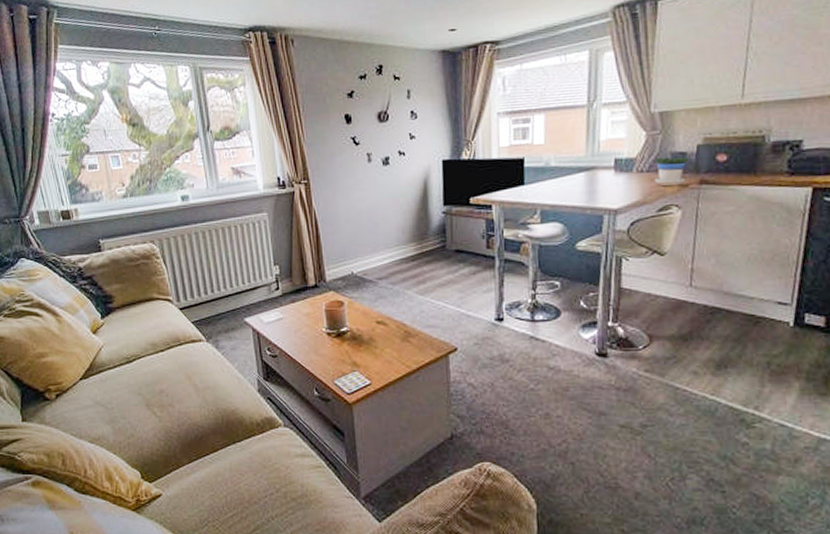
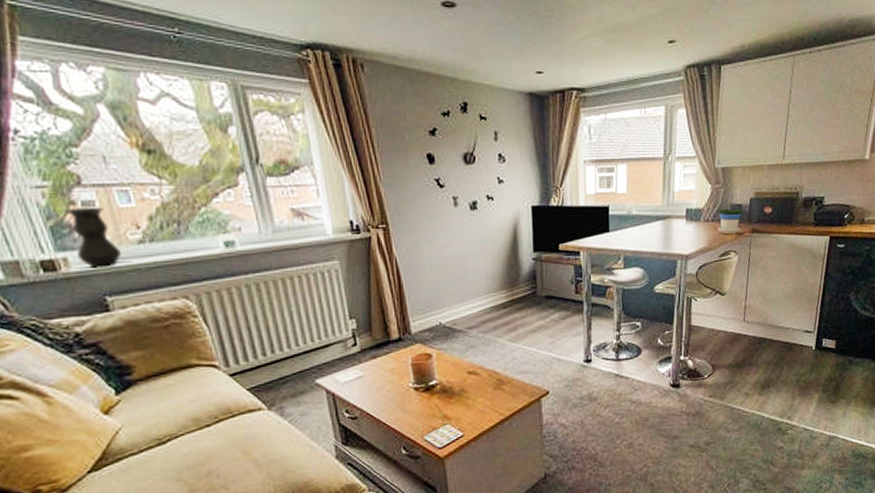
vase: none [79,169,111,218] -> present [65,207,121,270]

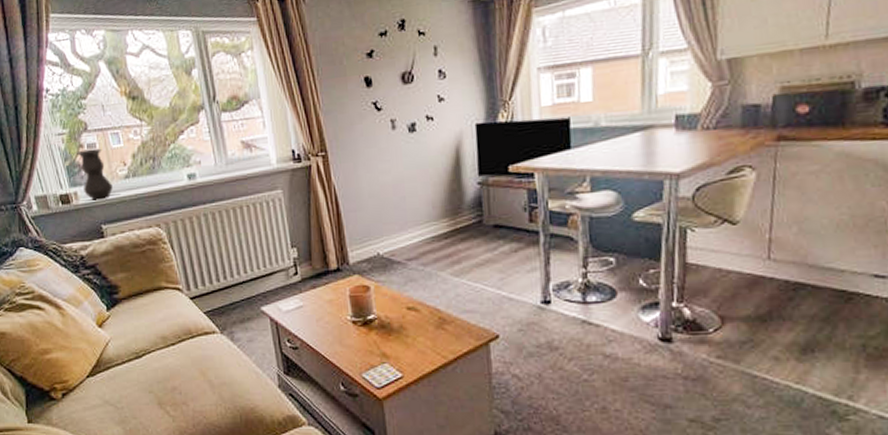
flowerpot: present [717,208,744,235] -> none [722,109,764,145]

